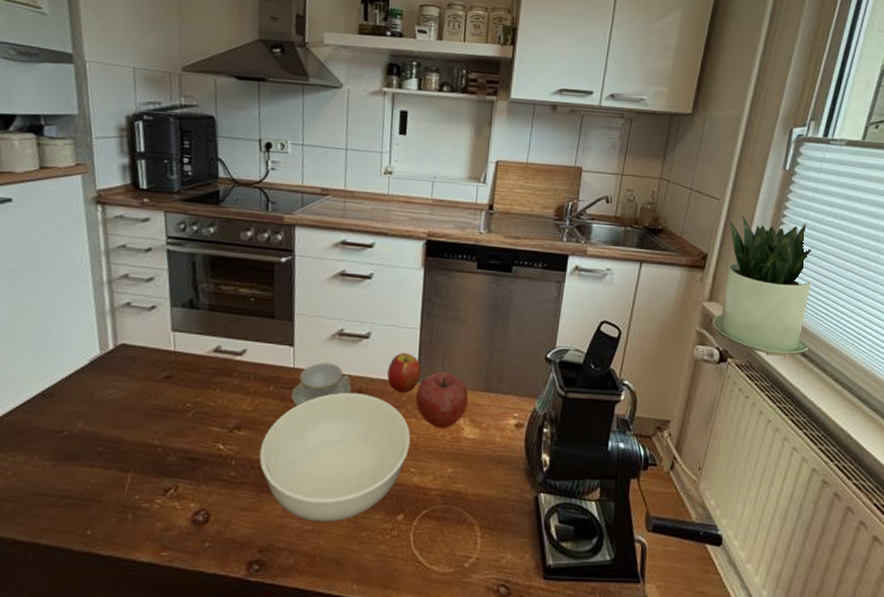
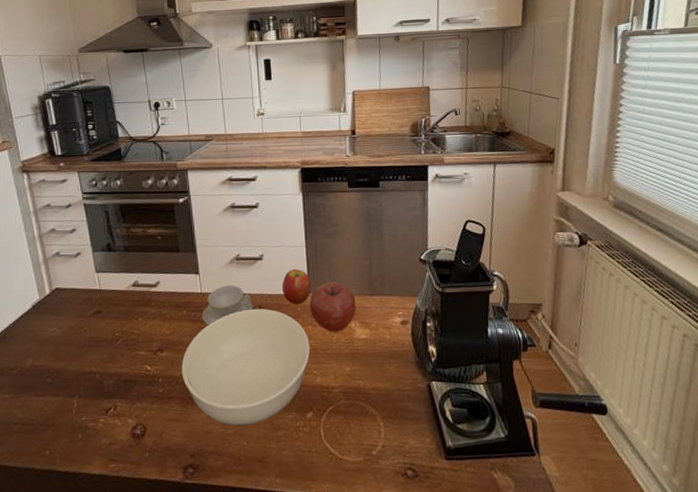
planter: present [712,214,813,356] -> none [567,109,663,233]

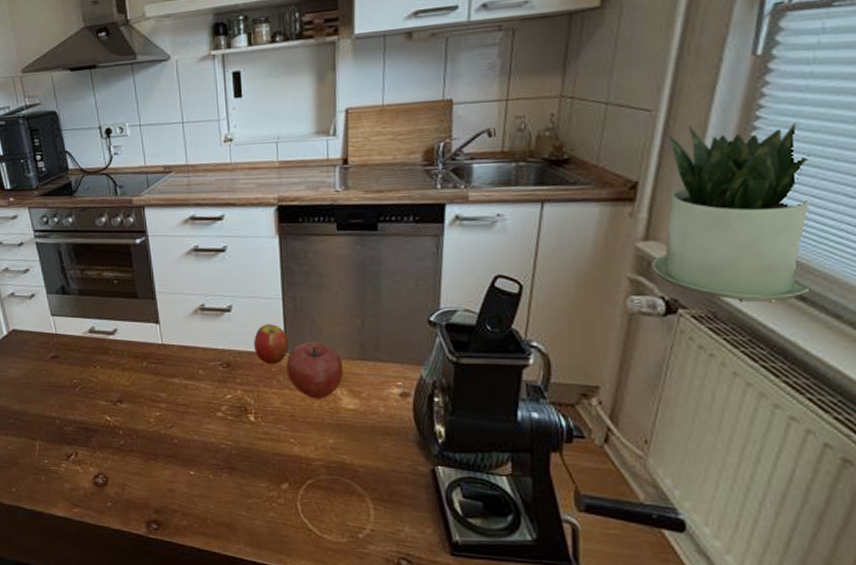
bowl: present [181,308,310,426] -> none [142,365,287,489]
teacup: present [201,285,253,326] -> none [163,338,221,380]
planter: none [567,109,663,233] -> present [650,122,811,302]

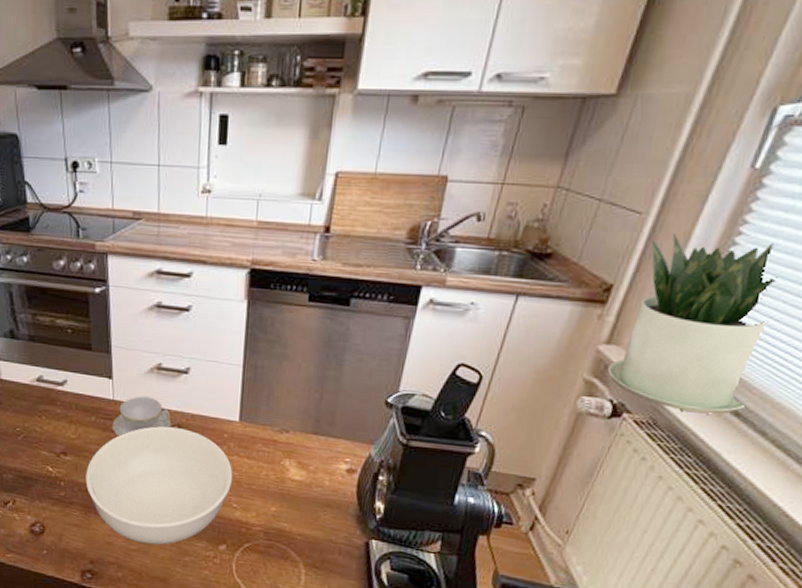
bowl: none [142,365,287,489] -> present [85,426,233,545]
teacup: none [163,338,221,380] -> present [112,396,172,437]
fruit: present [253,324,289,365] -> none [207,390,244,431]
fruit: present [286,341,343,399] -> none [238,411,295,468]

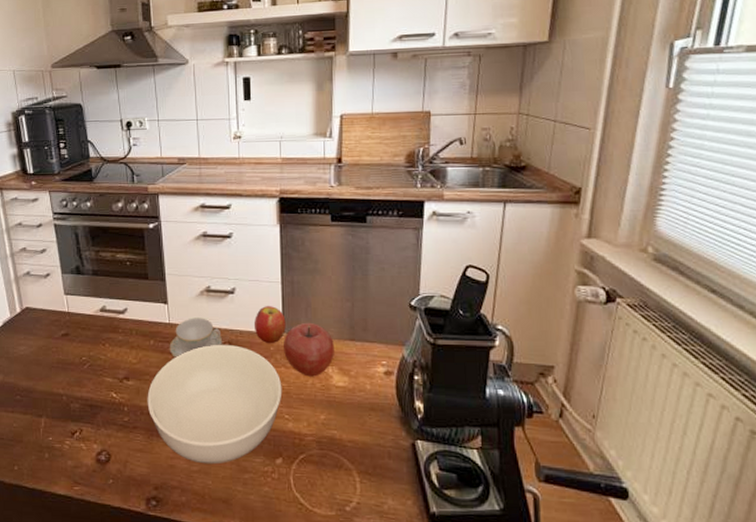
fruit: none [207,390,244,431] -> present [253,306,286,344]
fruit: none [238,411,295,468] -> present [284,322,334,377]
planter: present [607,232,778,415] -> none [593,142,718,293]

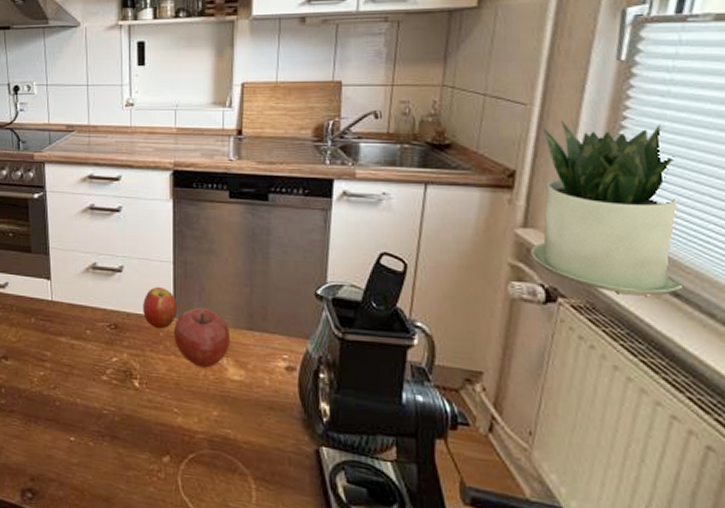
bowl: present [147,344,282,465] -> none [26,326,172,458]
teacup: present [169,318,223,358] -> none [51,296,109,338]
planter: none [593,142,718,293] -> present [530,120,682,296]

